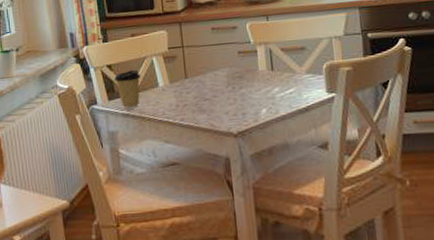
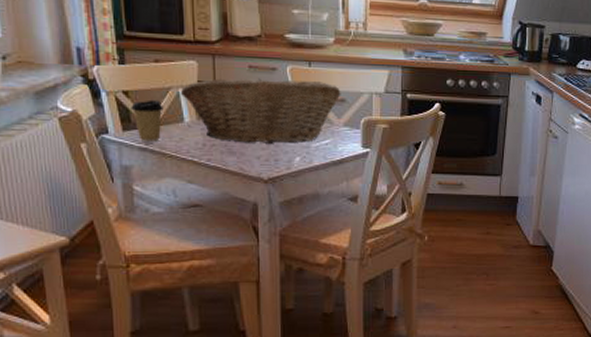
fruit basket: none [153,33,301,101] -> present [180,78,341,144]

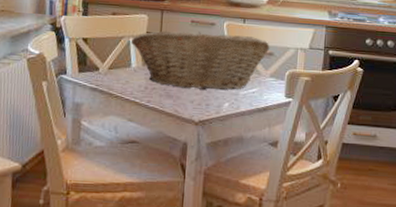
coffee cup: present [131,99,163,143] -> none [88,46,115,84]

